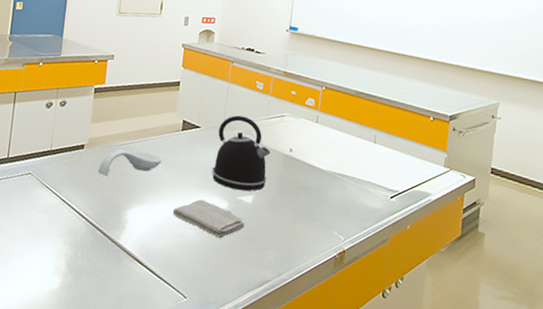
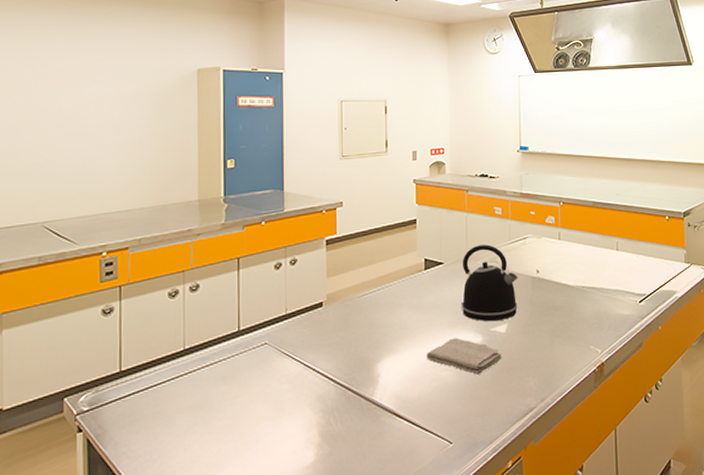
spoon rest: present [98,149,163,177] -> none [342,299,408,332]

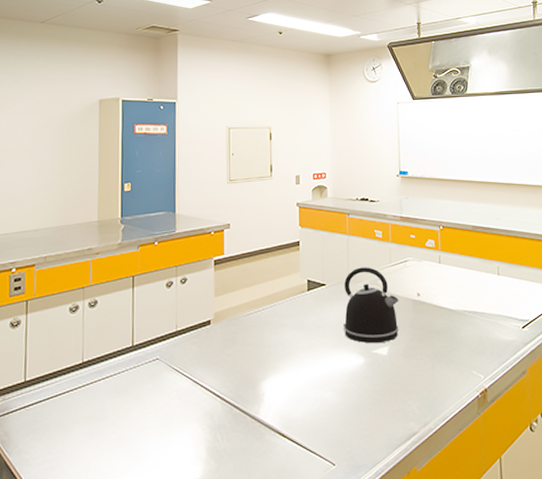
washcloth: present [426,338,502,375] -> none [309,359,384,396]

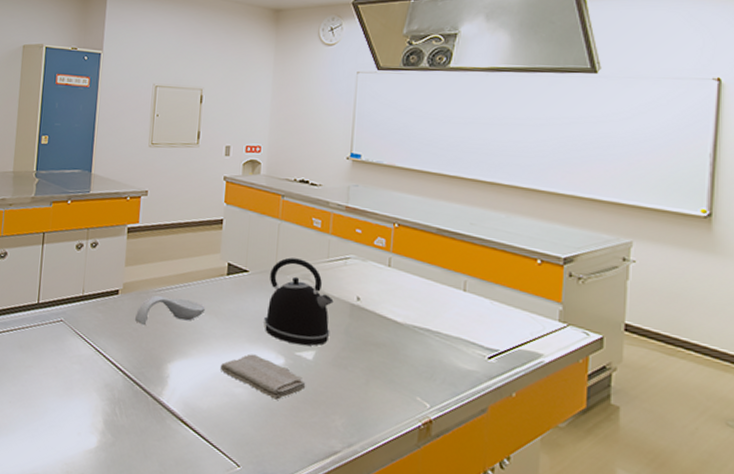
spoon rest: none [228,319,292,350] -> present [135,295,206,326]
washcloth: none [309,359,384,396] -> present [220,354,306,400]

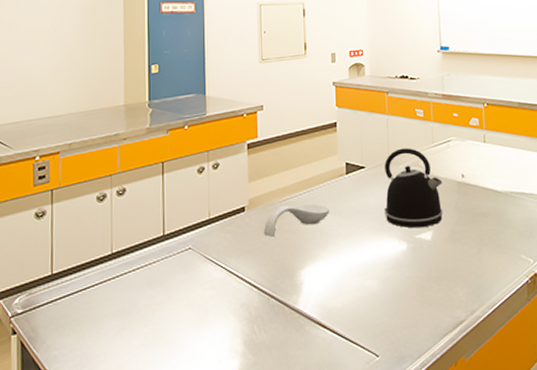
washcloth: present [220,354,306,400] -> none [349,245,429,284]

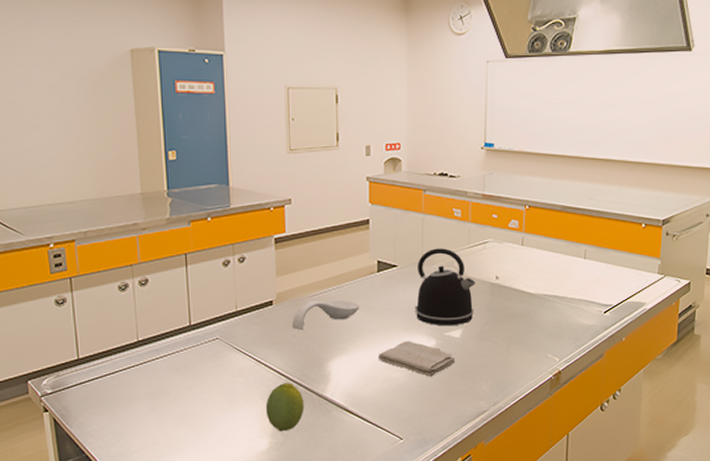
fruit: none [236,295,276,351] -> present [265,383,304,432]
washcloth: none [349,245,429,284] -> present [378,341,456,377]

